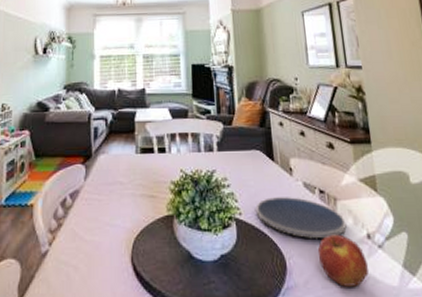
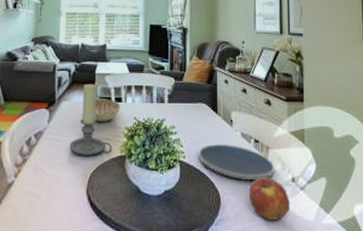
candle holder: none [109,133,158,216] -> present [69,83,113,155]
decorative bowl: none [134,149,165,177] -> present [93,98,121,122]

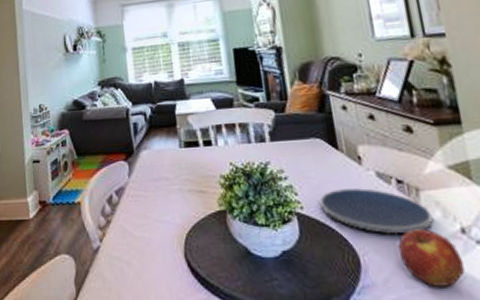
candle holder: present [69,83,113,155] -> none [156,127,209,212]
decorative bowl: present [93,98,121,122] -> none [178,143,212,172]

